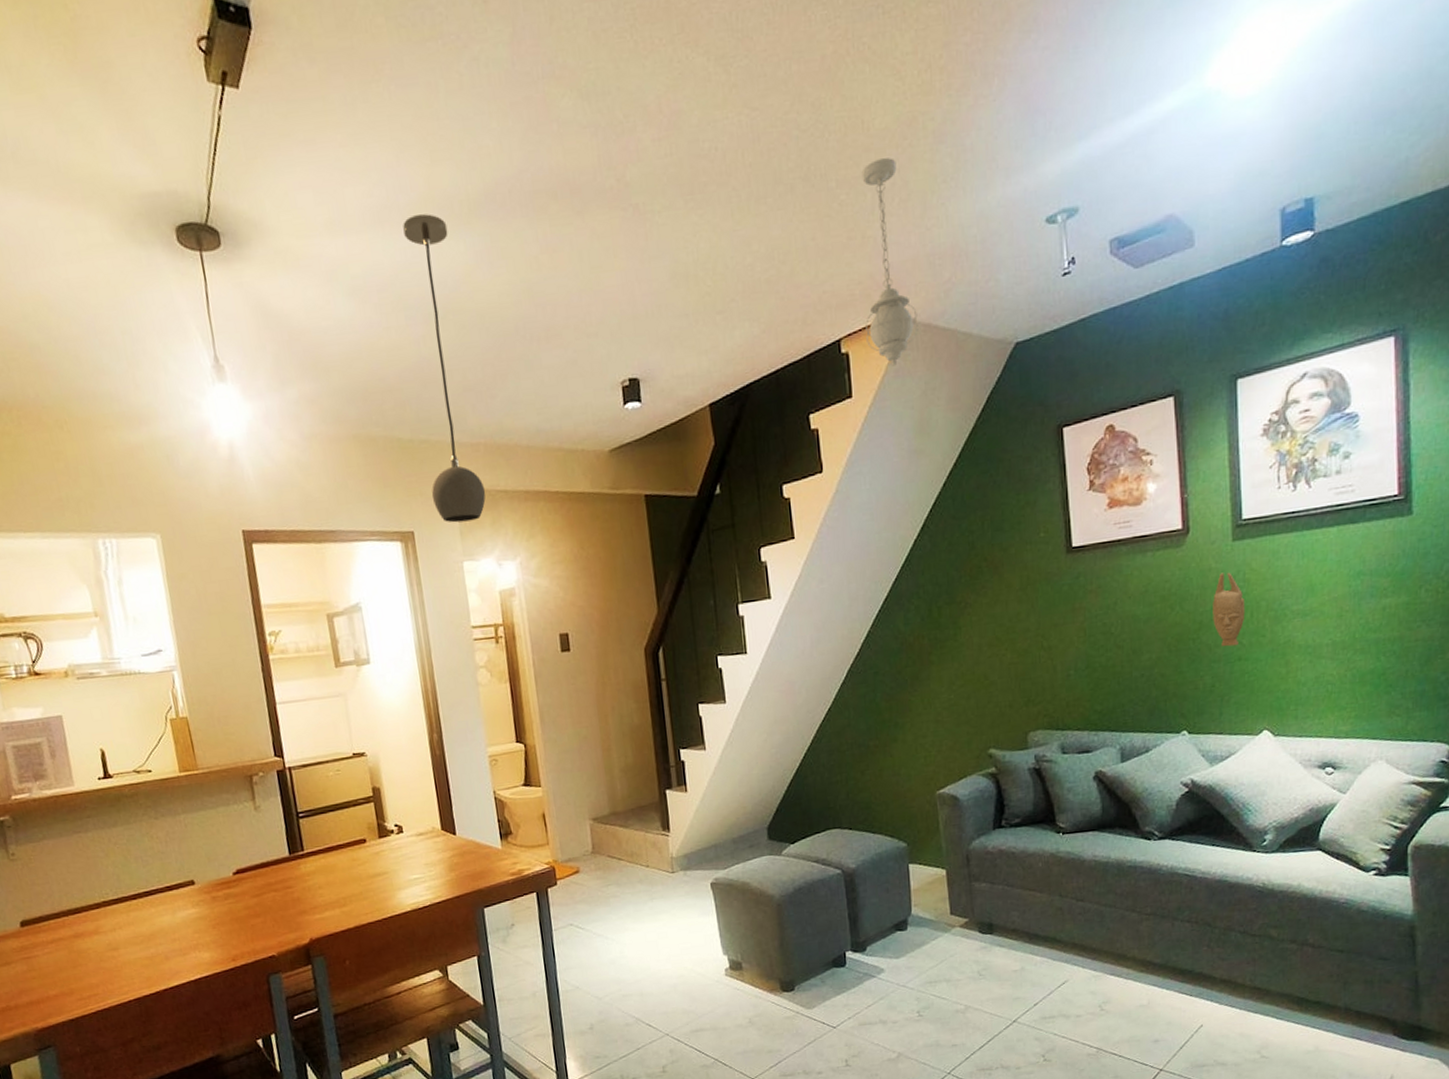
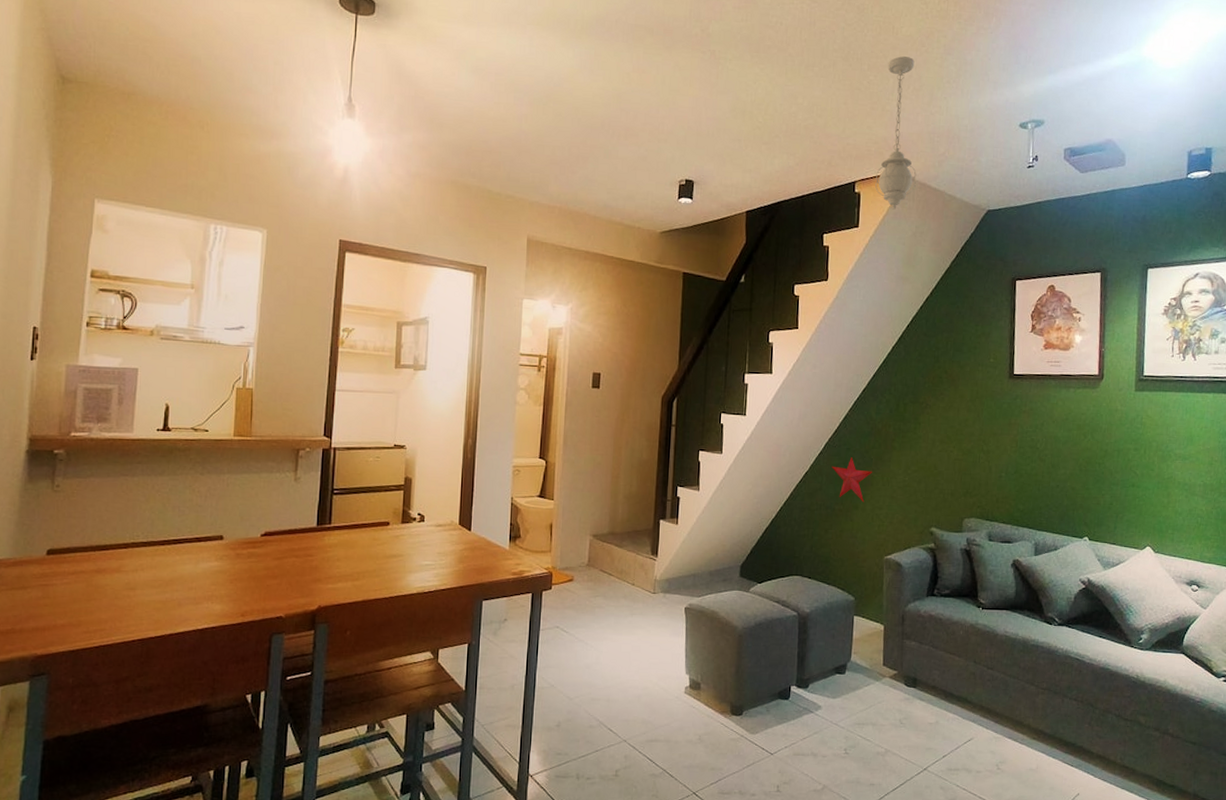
light fixture: present [403,214,486,523] -> none [507,23,562,267]
decorative star: none [858,682,910,733] -> present [831,457,873,503]
mask: present [1213,572,1246,647] -> none [1115,414,1141,475]

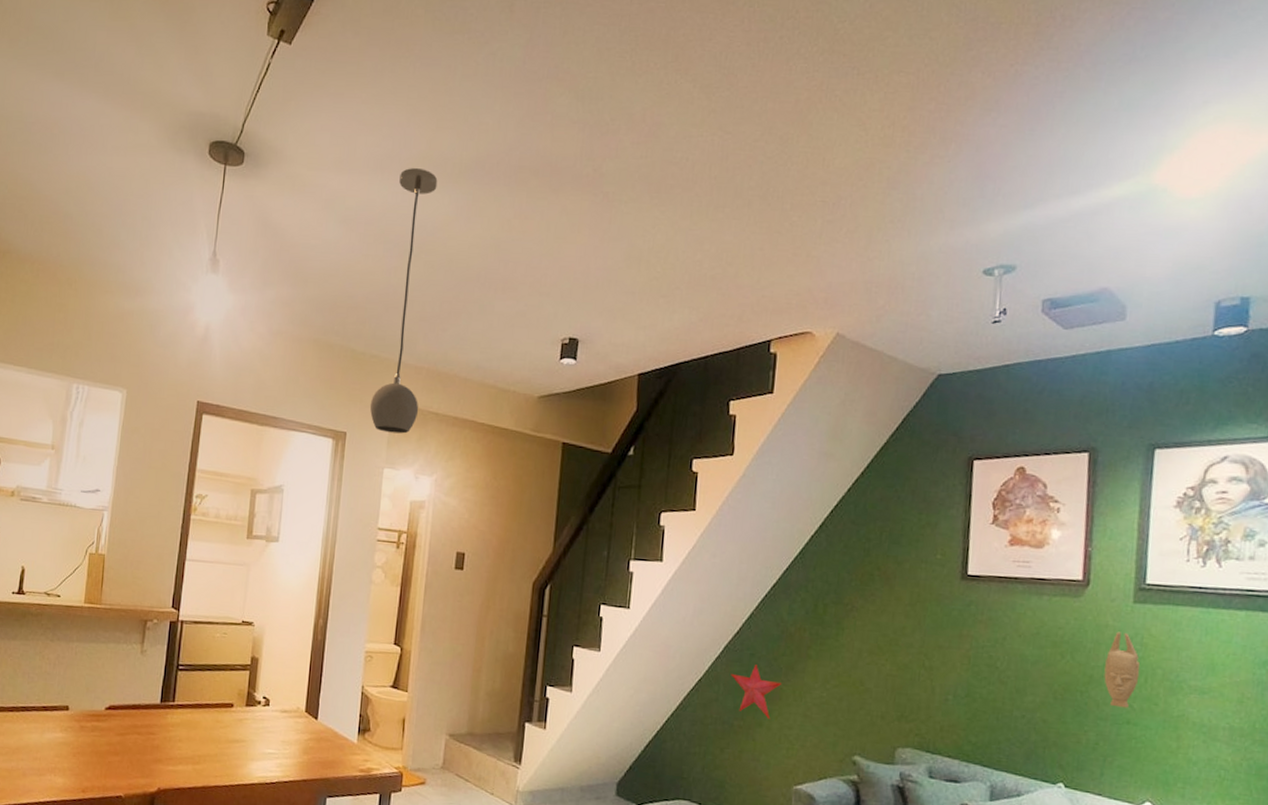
light fixture: none [507,23,562,267] -> present [369,168,438,434]
pendant light: present [875,56,917,210] -> none [795,193,850,373]
mask: none [1115,414,1141,475] -> present [1104,631,1141,708]

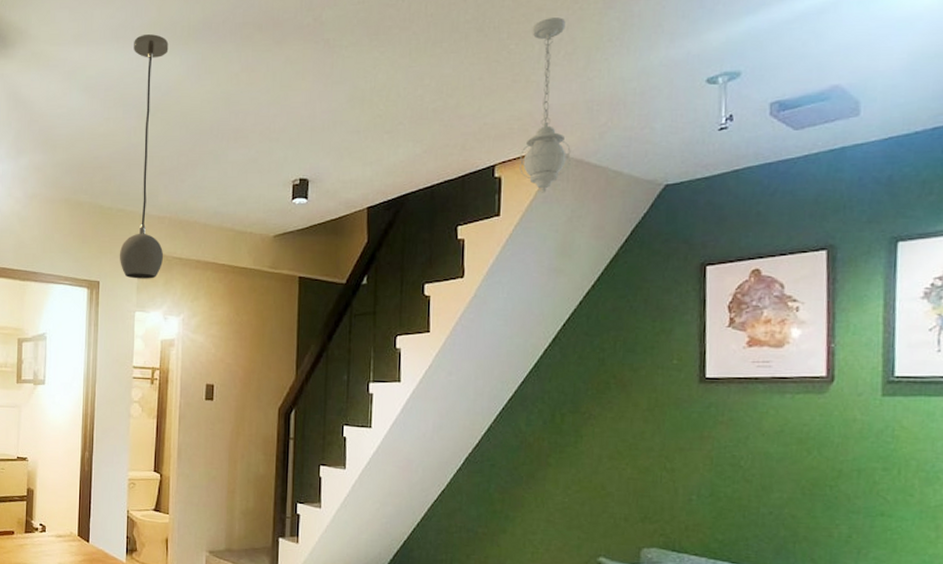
decorative star: present [731,664,782,720] -> none [472,474,524,526]
pendant light: none [795,193,850,373] -> present [519,17,571,193]
mask: present [1104,631,1141,708] -> none [854,425,893,501]

